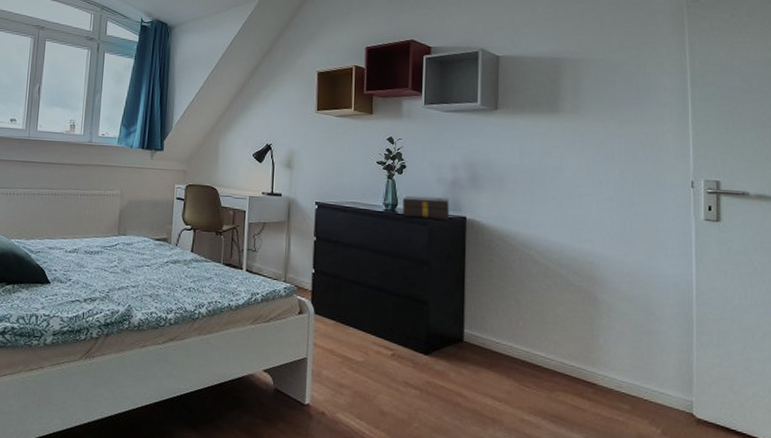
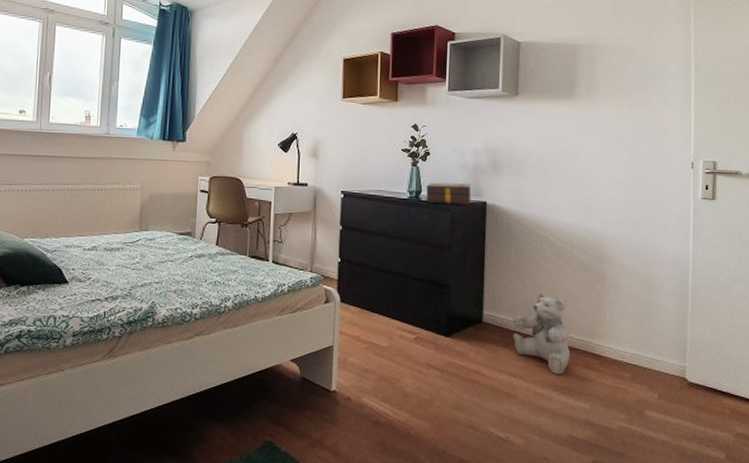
teddy bear: none [496,313,561,401] -> present [513,293,571,374]

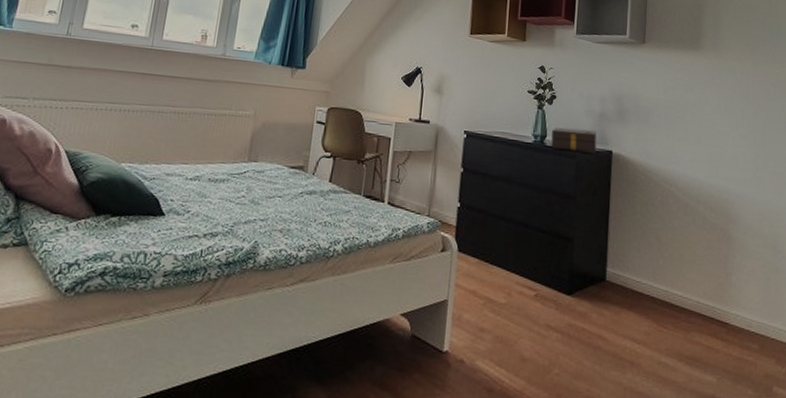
teddy bear: present [513,293,571,374] -> none [637,251,696,342]

